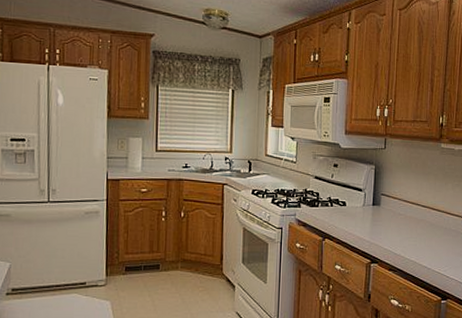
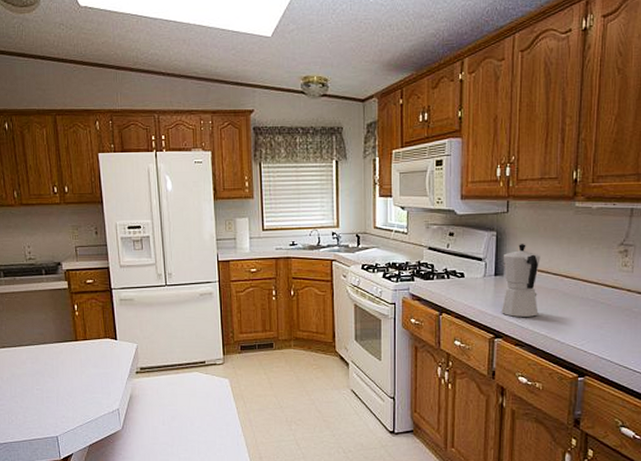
moka pot: none [377,178,412,244] -> present [501,244,541,317]

